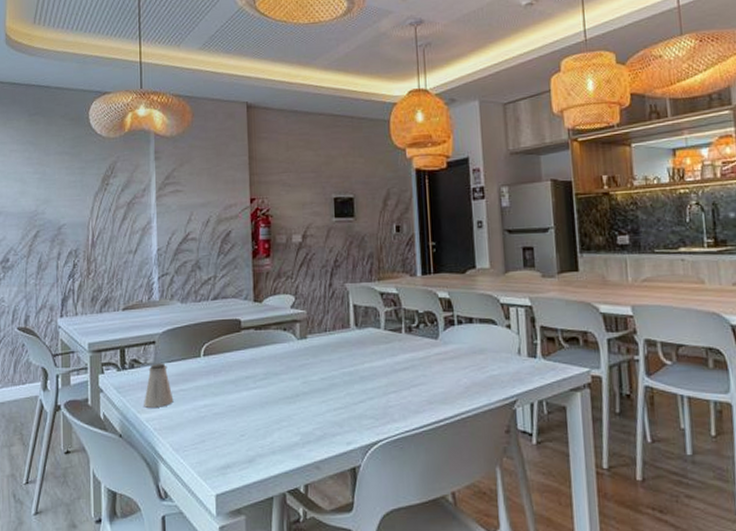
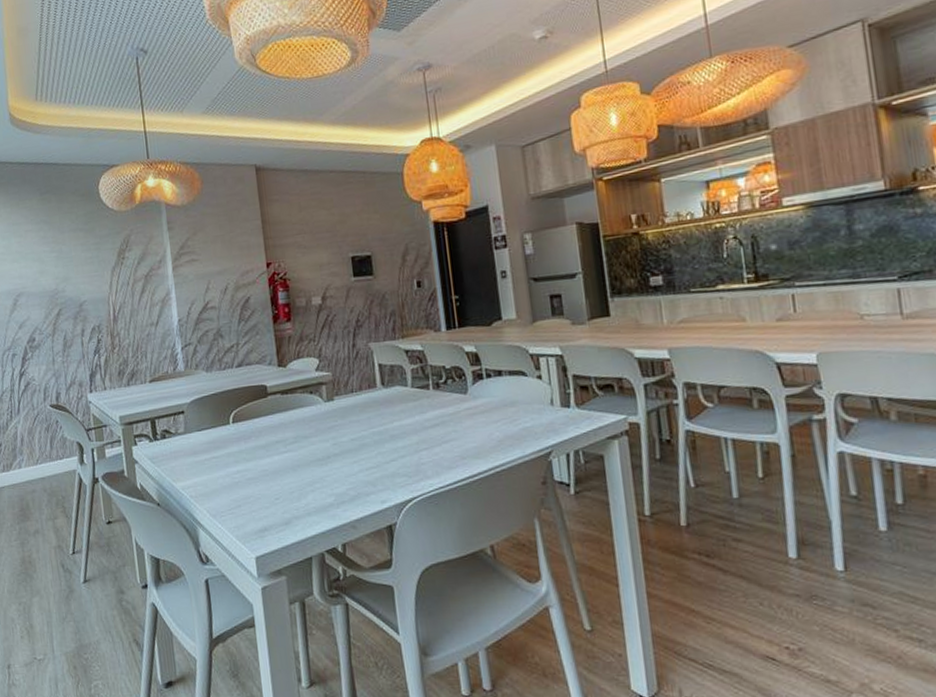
saltshaker: present [144,363,174,408] -> none [178,432,207,476]

